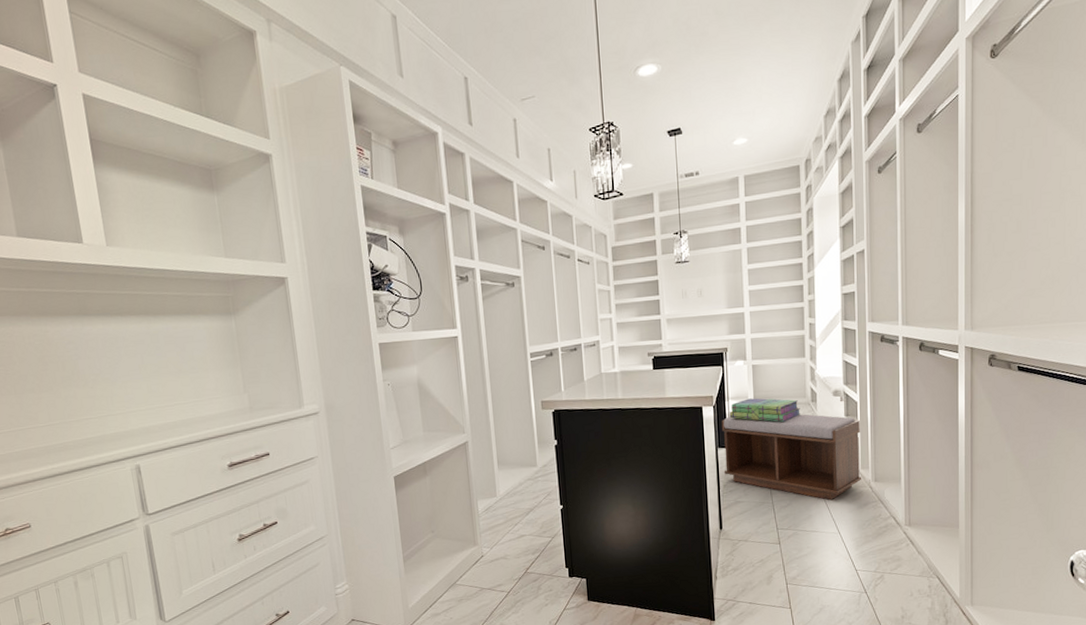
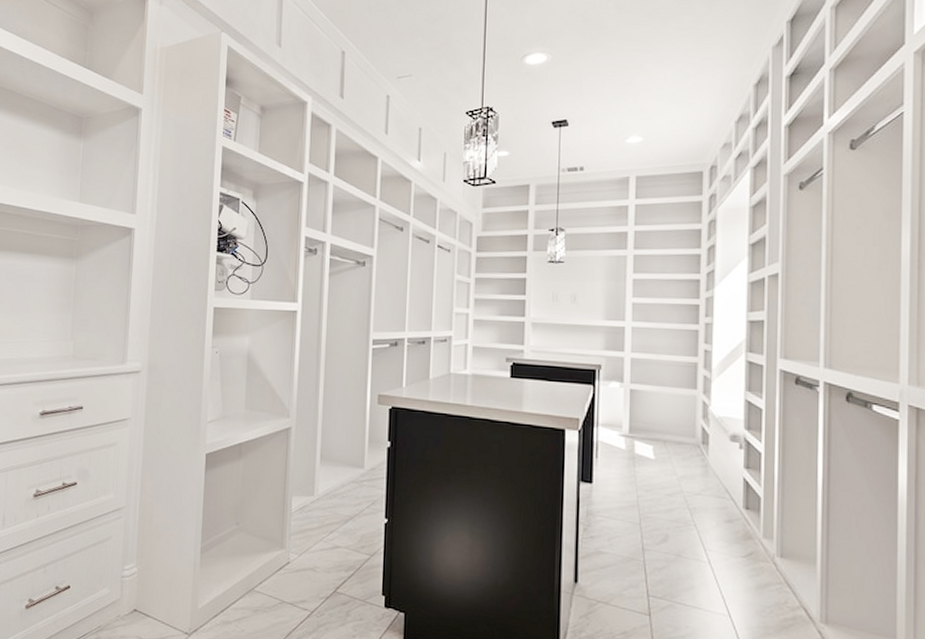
bench: present [721,414,862,501] -> none [586,446,764,572]
stack of books: present [729,398,800,422] -> none [597,428,687,463]

